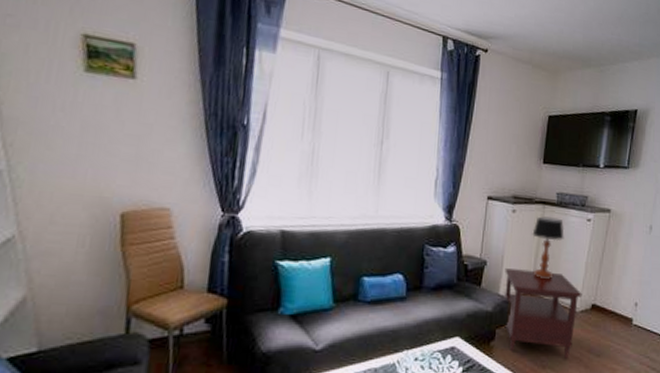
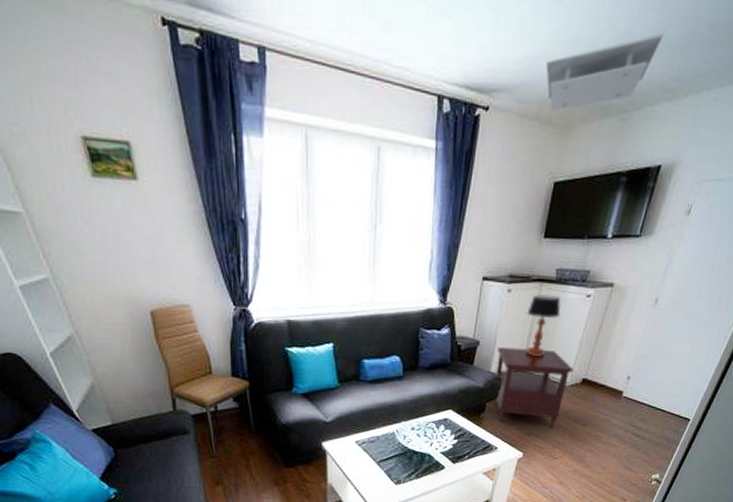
ceiling light: none [534,11,625,59] -> present [546,33,664,111]

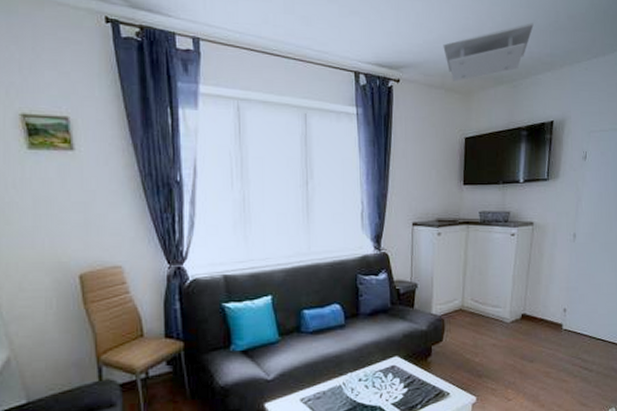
side table: present [494,347,574,429] -> none [435,288,512,368]
table lamp: present [526,294,562,356] -> none [458,236,490,295]

